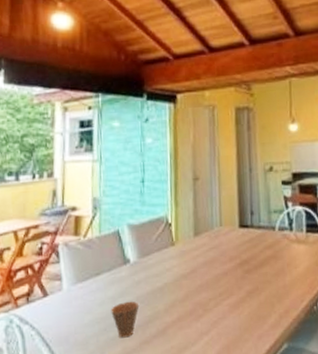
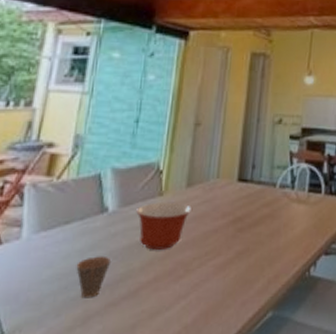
mixing bowl: none [154,250,203,294] -> present [136,202,193,250]

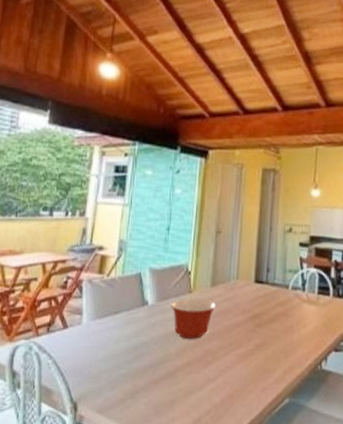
cup: present [76,255,112,299] -> none [125,341,153,376]

